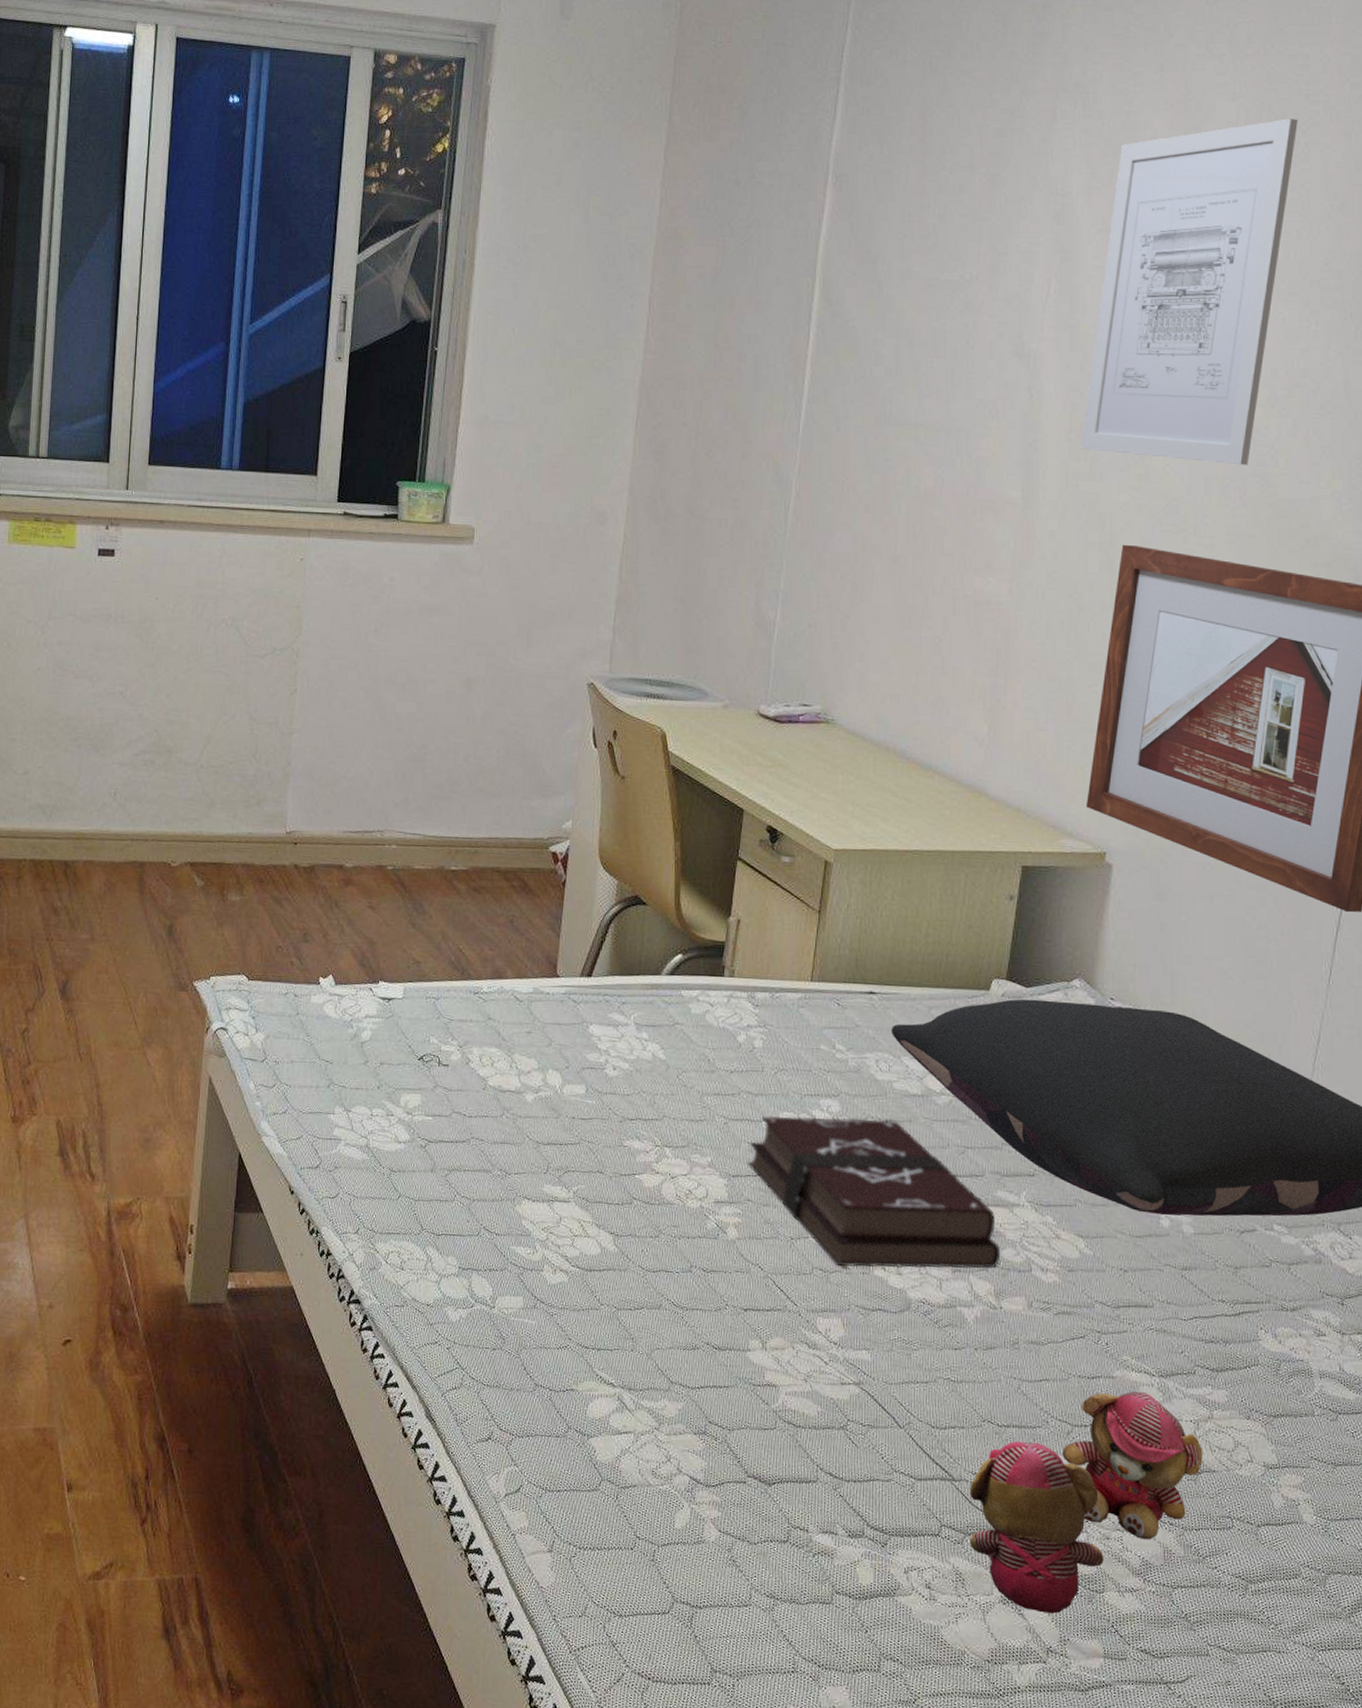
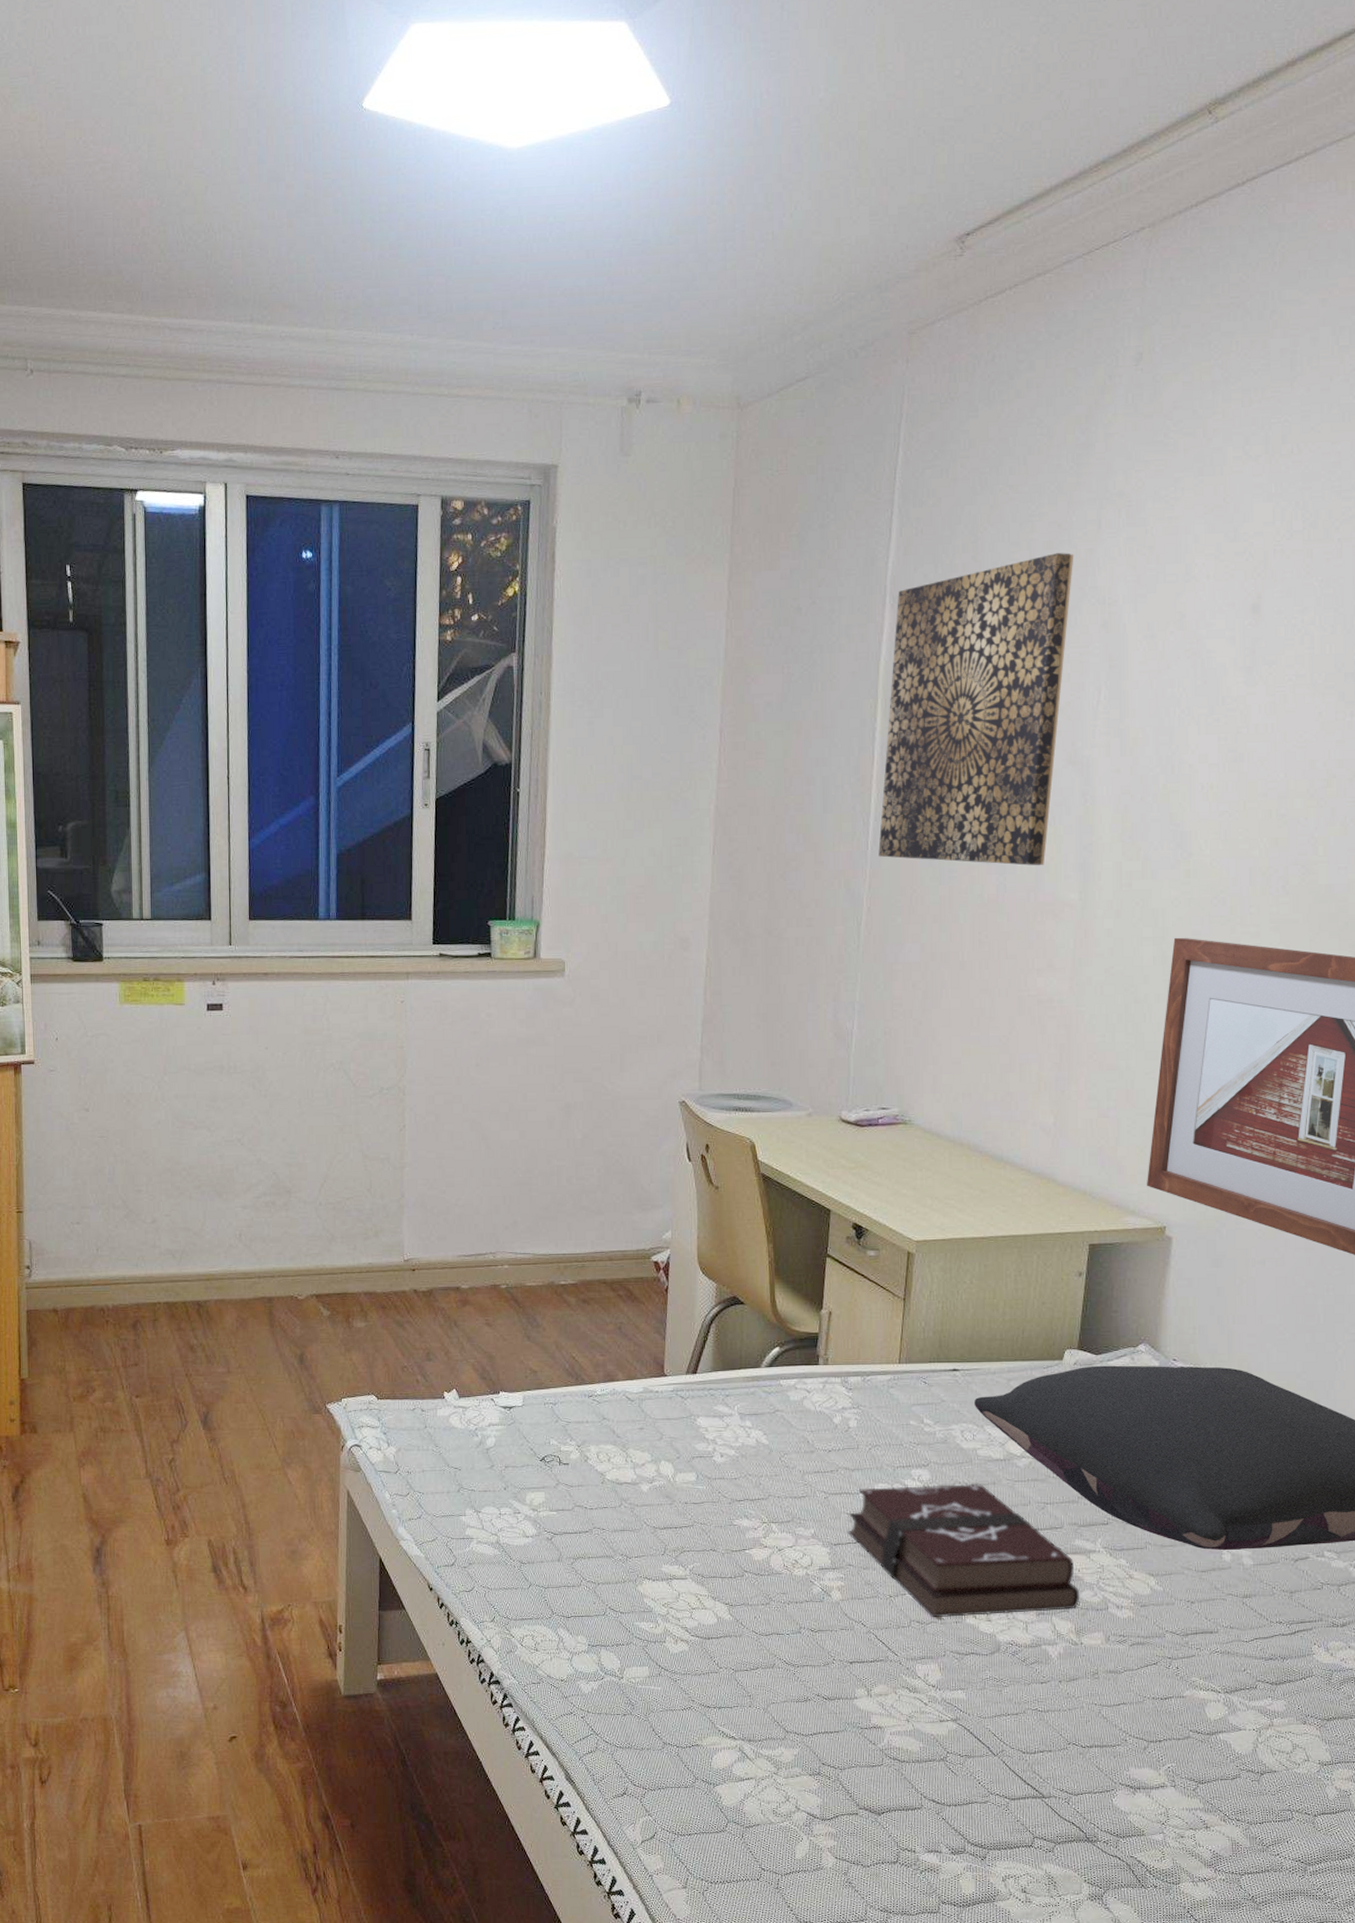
wall art: none [810,141,1027,460] -> present [878,553,1074,866]
stuffed animal: present [969,1391,1203,1614] -> none [1058,1707,1265,1905]
wall art: present [1080,119,1298,466] -> none [1133,515,1331,856]

